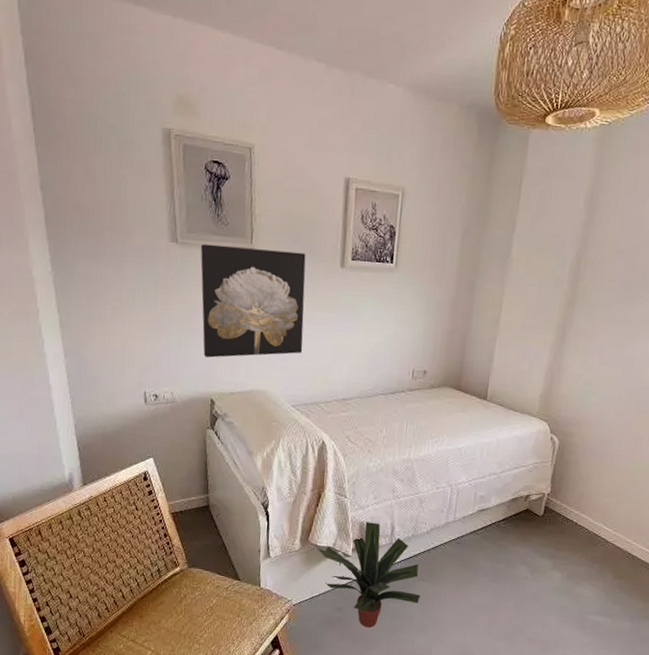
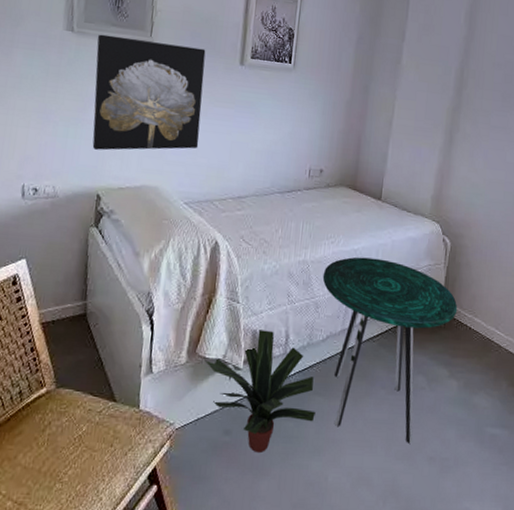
side table: none [426,455,564,626] -> present [322,257,458,444]

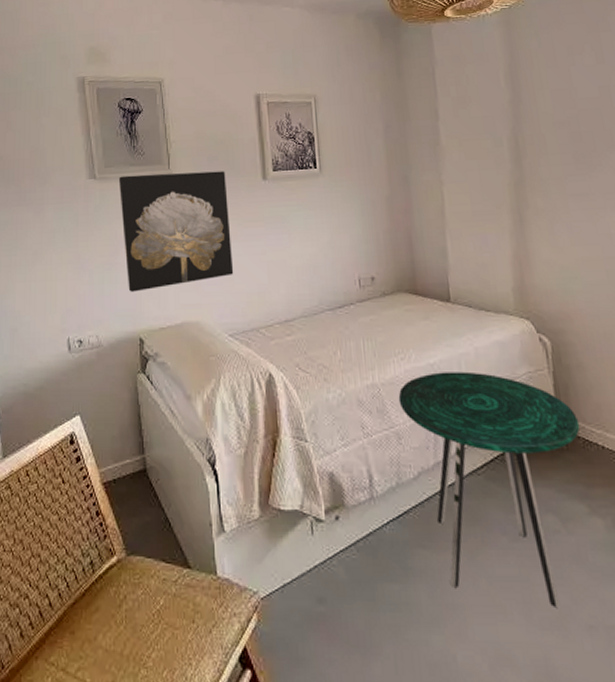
potted plant: present [204,330,316,452] -> none [280,471,424,625]

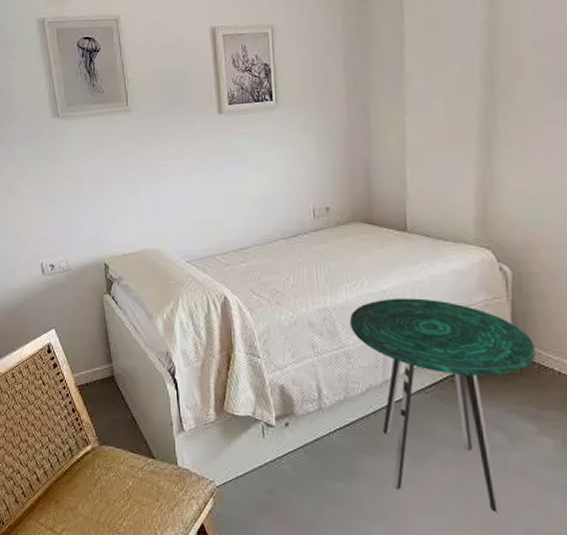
wall art: present [118,171,234,292] -> none [80,106,191,222]

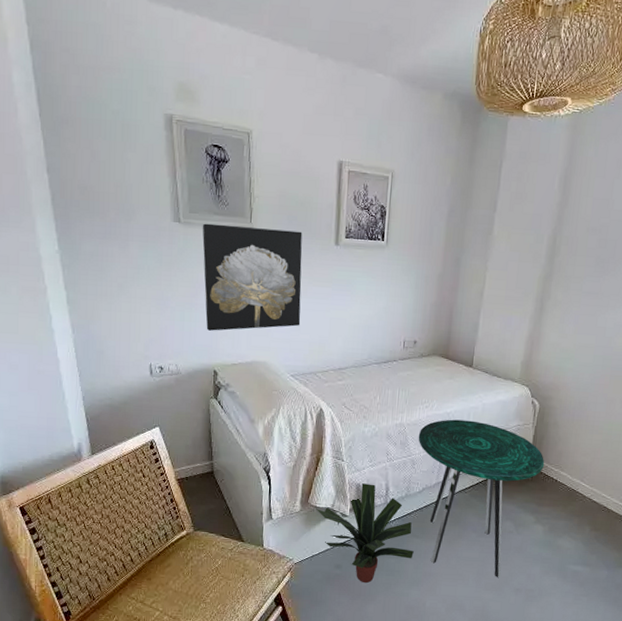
wall art: none [80,106,191,222] -> present [202,223,303,331]
potted plant: none [234,385,368,514] -> present [316,483,414,583]

